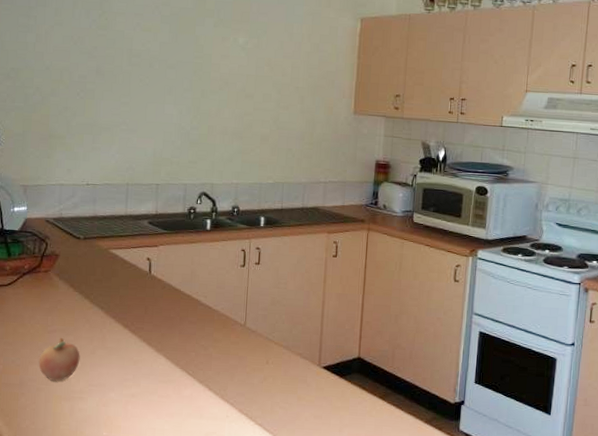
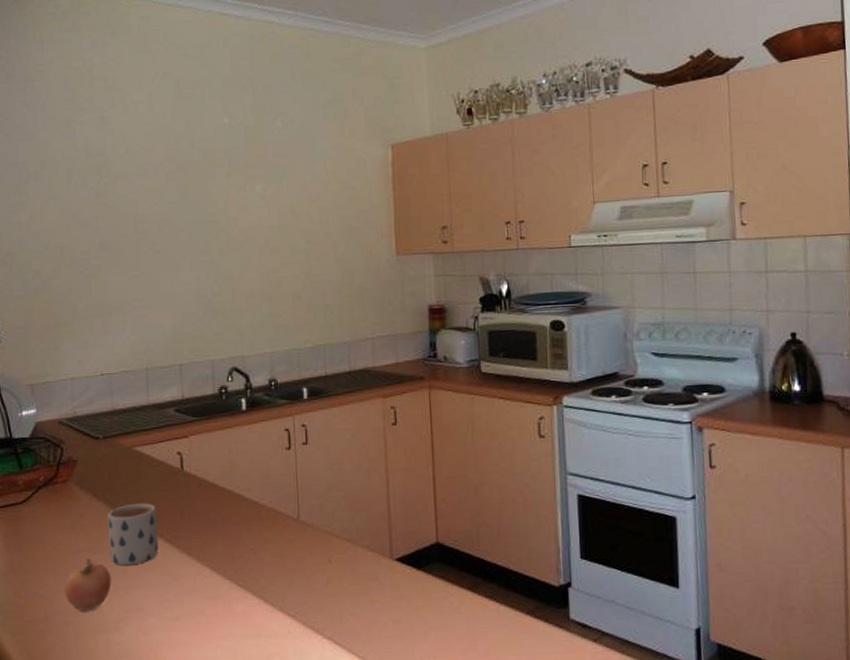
mug: none [80,296,125,348] -> present [108,503,158,566]

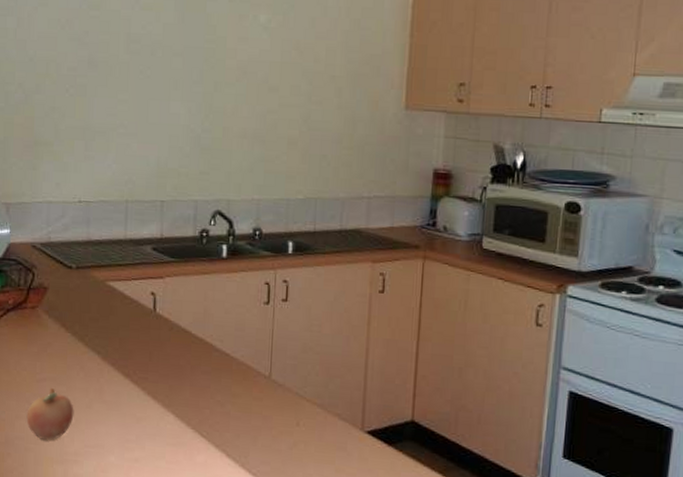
mug: present [108,503,158,566] -> none [74,339,125,402]

